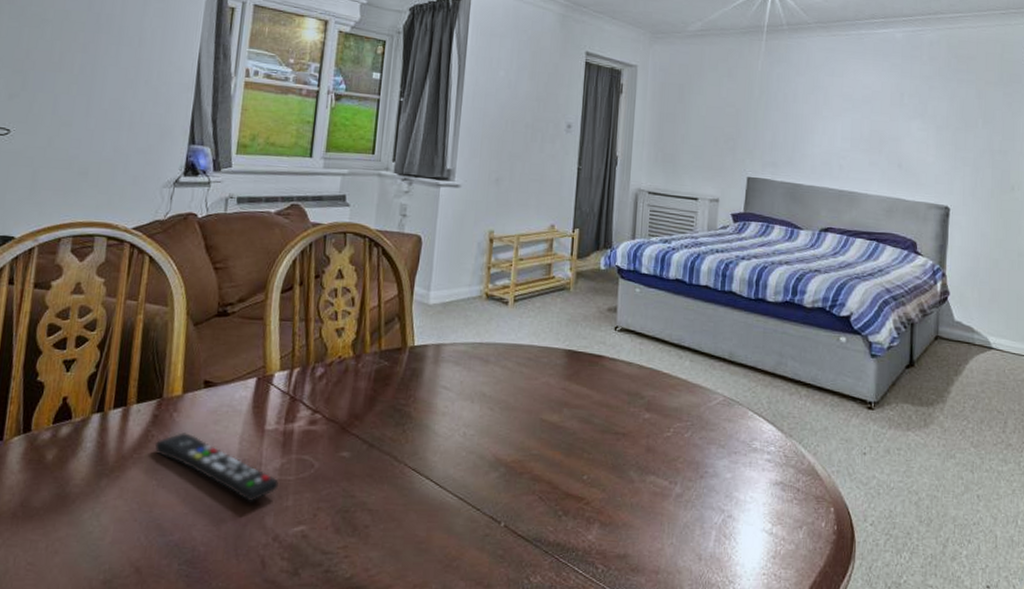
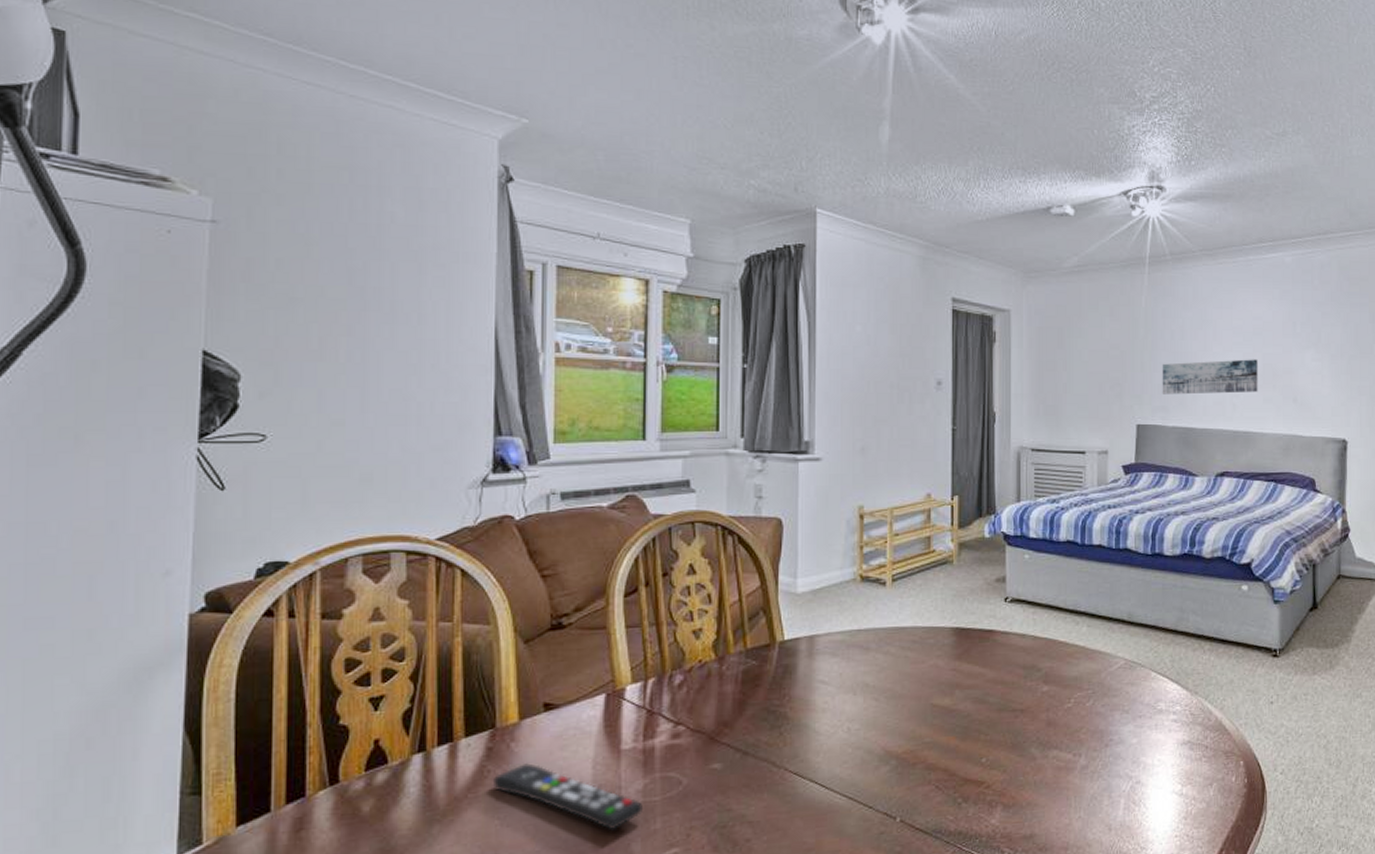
wall art: none [772,123,865,156] -> present [1162,359,1258,395]

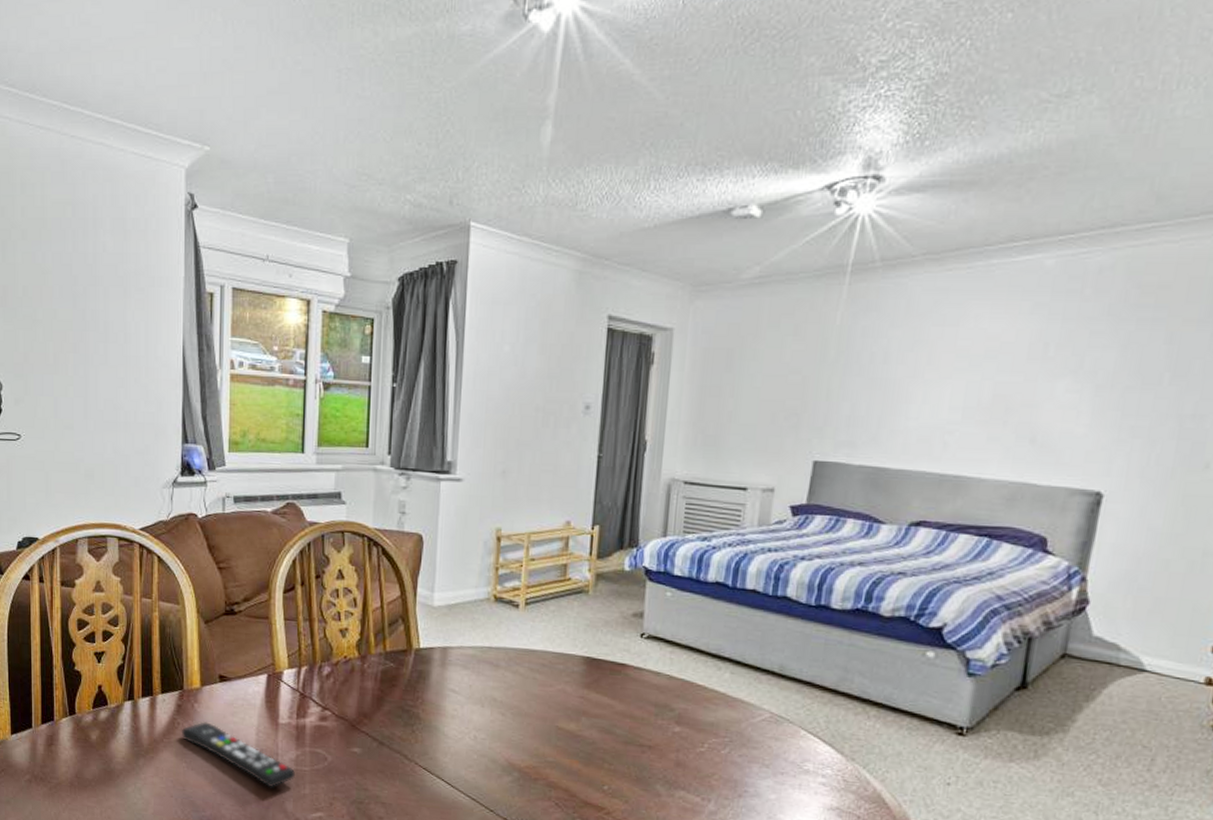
wall art: present [1162,359,1258,395] -> none [850,388,986,430]

